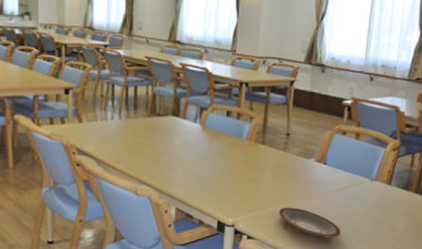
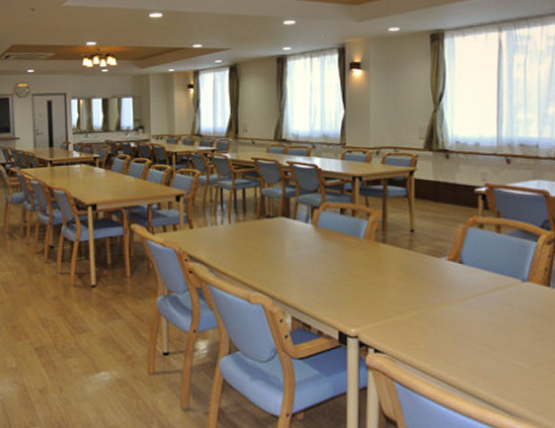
plate: present [278,207,341,238] -> none [409,315,490,352]

